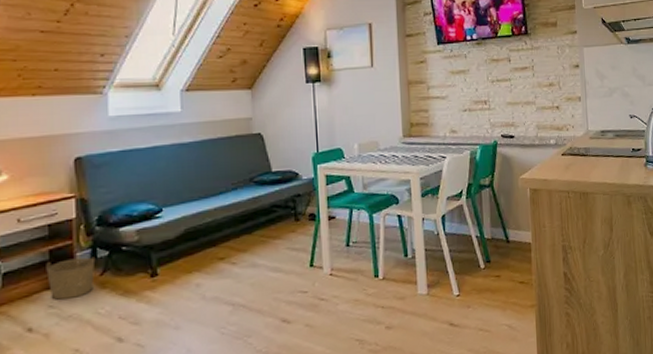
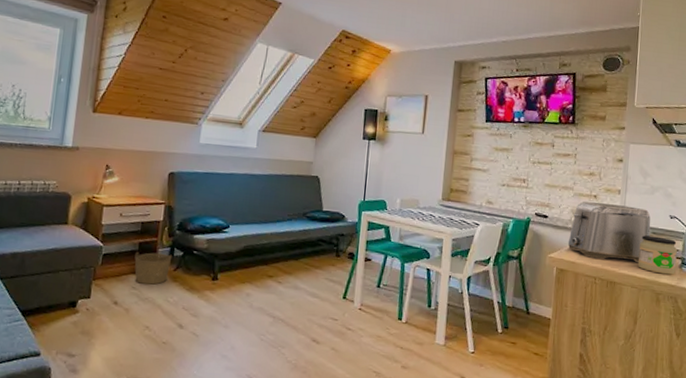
toaster: none [537,112,614,172] -> present [568,201,651,262]
jar: none [605,138,642,176] -> present [637,235,677,275]

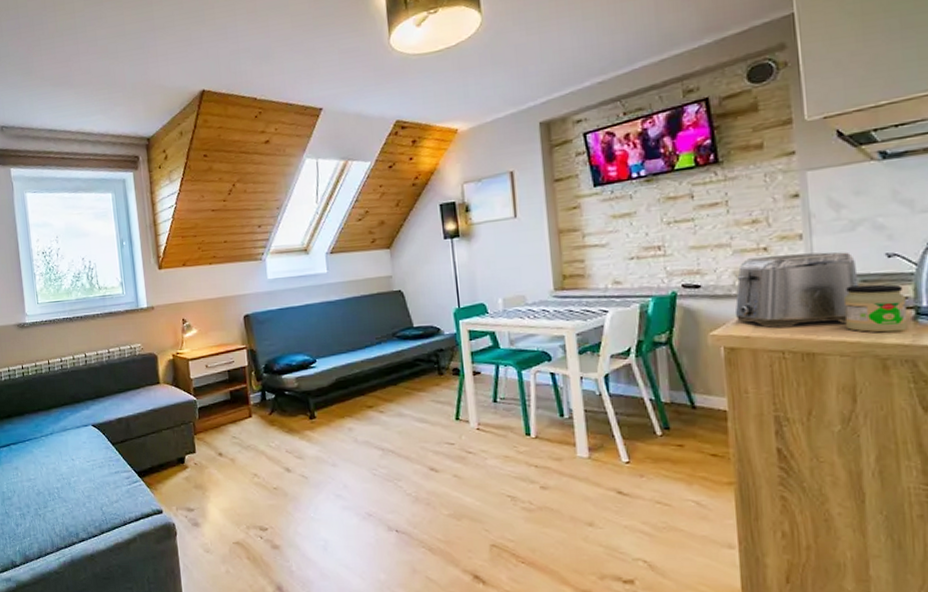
basket: present [134,252,173,285] -> none [228,398,265,432]

